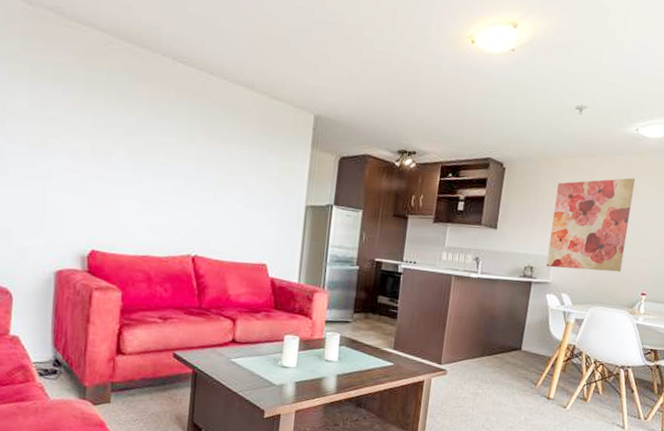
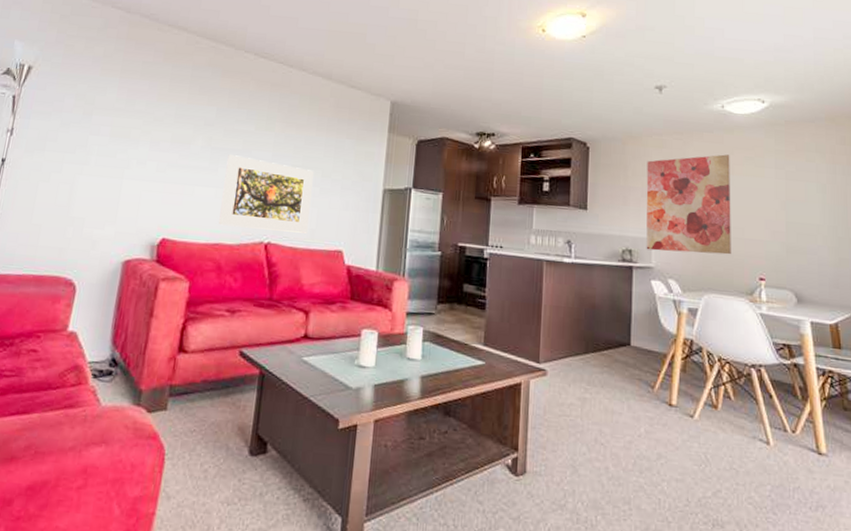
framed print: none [146,167,238,247] -> present [219,155,314,233]

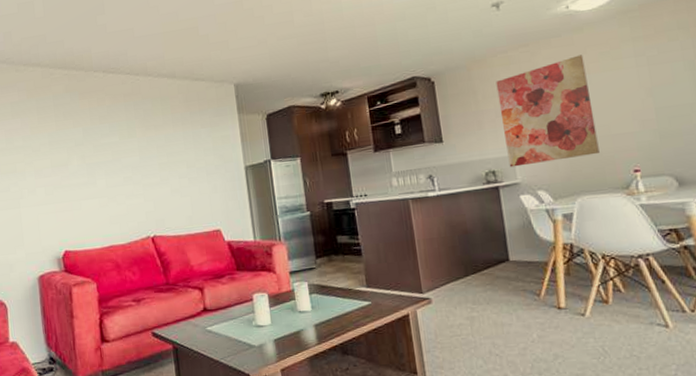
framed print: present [219,155,314,233] -> none [102,164,186,230]

